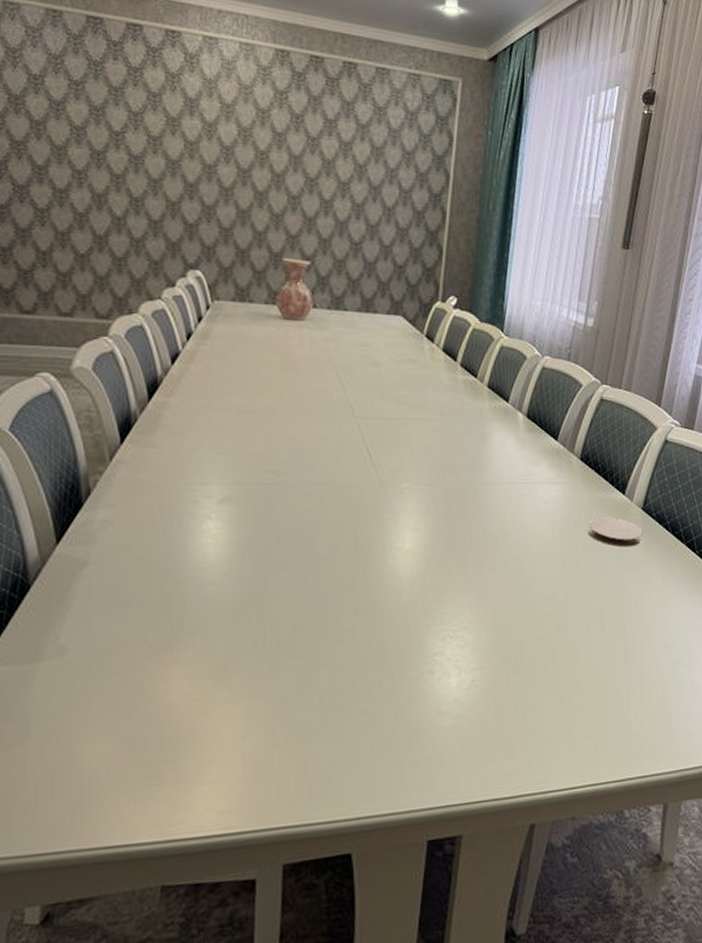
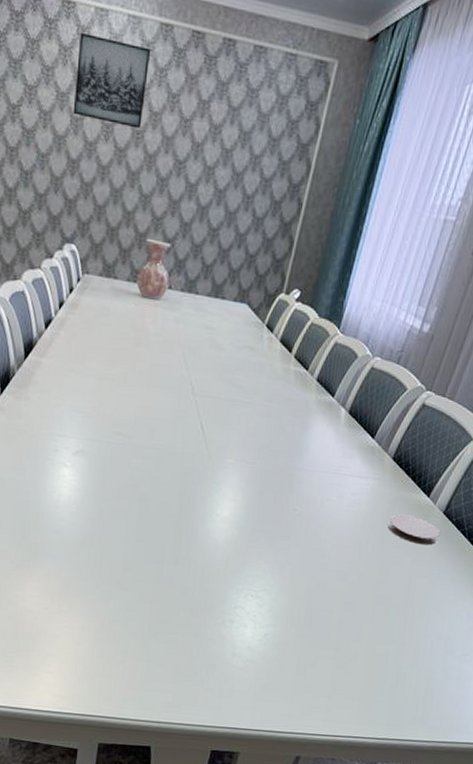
wall art: none [186,59,268,149] -> present [73,32,152,129]

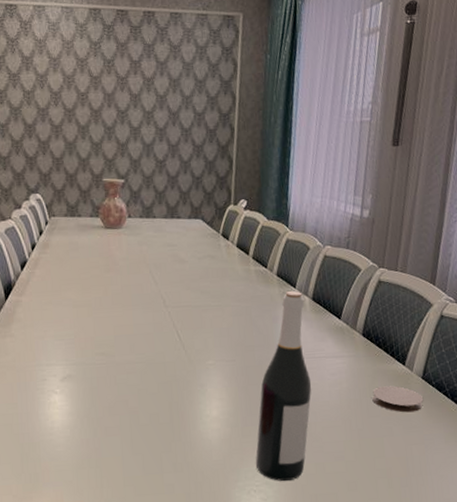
wall art: present [73,32,152,129] -> none [23,25,85,92]
wine bottle: none [257,399,341,592] -> present [255,290,312,481]

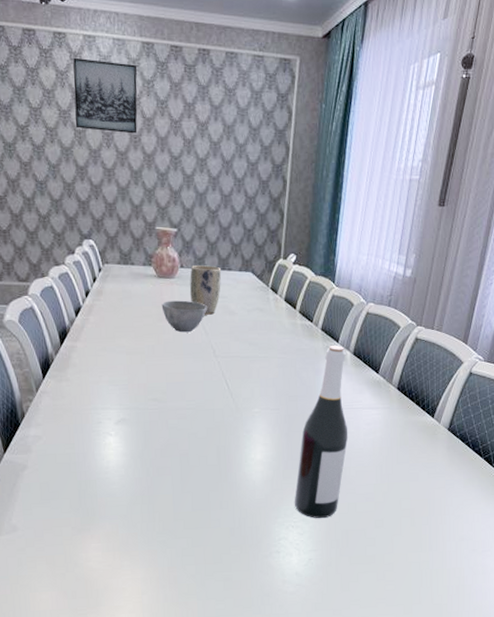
wall art: none [23,25,85,92] -> present [73,57,138,134]
bowl: none [109,250,156,283] -> present [161,300,207,333]
plant pot: none [138,214,171,264] -> present [190,265,222,315]
coaster: present [372,385,424,413] -> none [402,436,448,460]

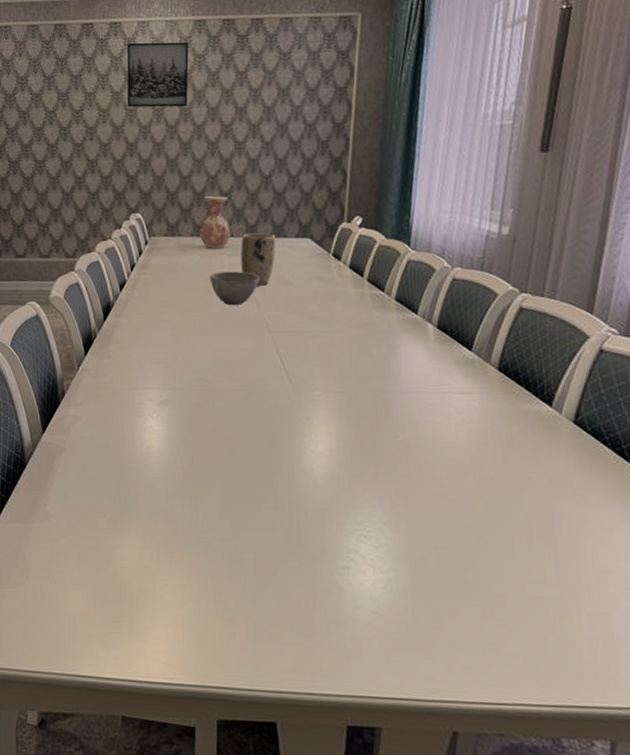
wine bottle: present [294,345,349,518] -> none [366,317,435,528]

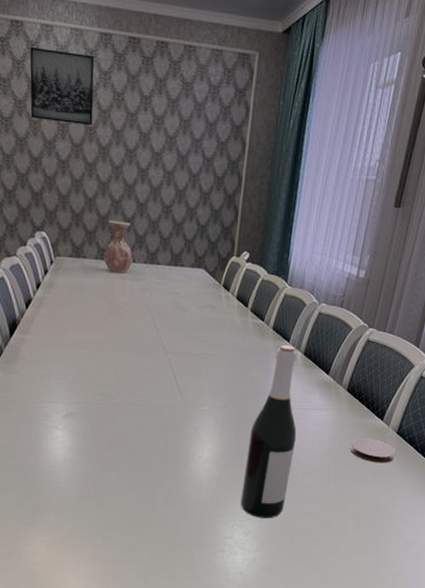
bowl: present [209,271,259,306] -> none [112,295,158,328]
plant pot: present [240,233,276,286] -> none [142,261,174,311]
wine bottle: none [366,317,435,528] -> present [240,344,297,518]
coaster: none [509,429,576,462] -> present [350,438,396,463]

